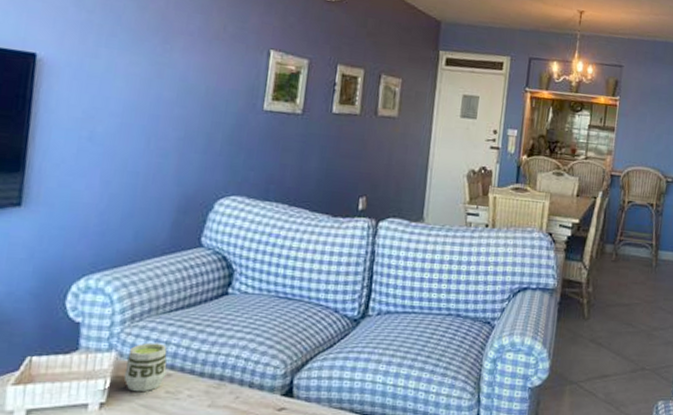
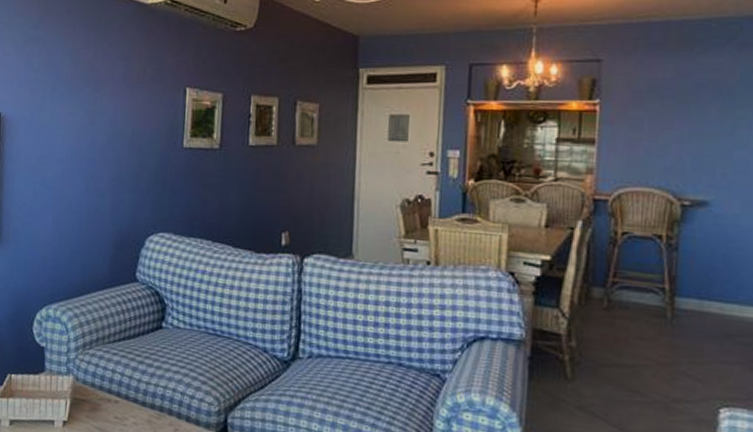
cup: present [123,342,167,392] -> none [80,369,114,415]

